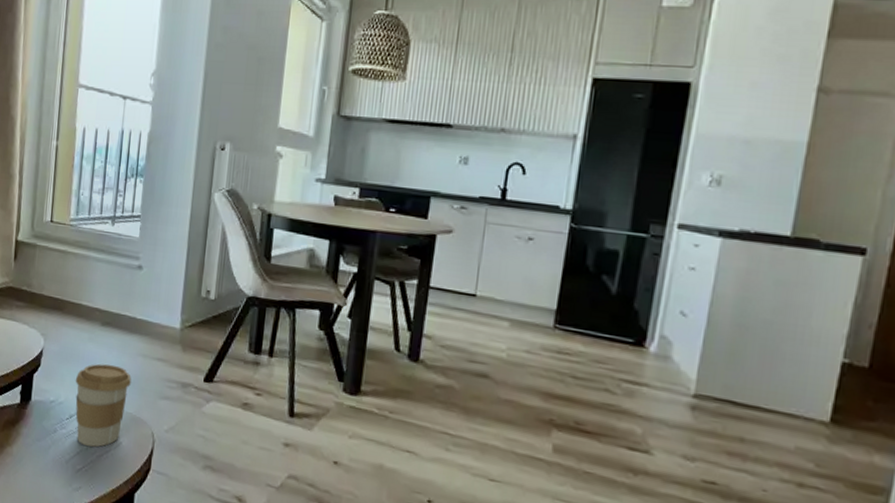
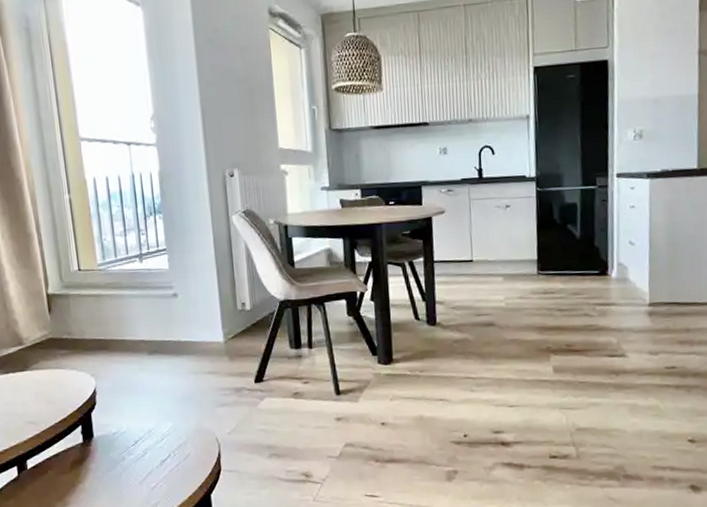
coffee cup: present [75,363,132,447] -> none [133,387,188,464]

